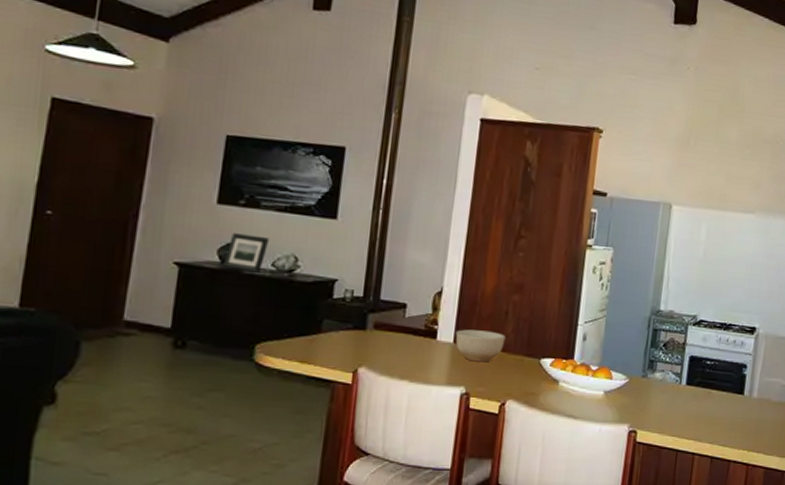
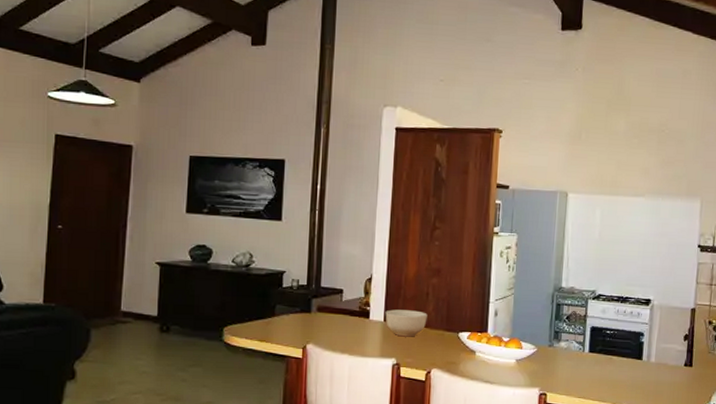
picture frame: present [223,233,270,273] -> none [194,236,229,268]

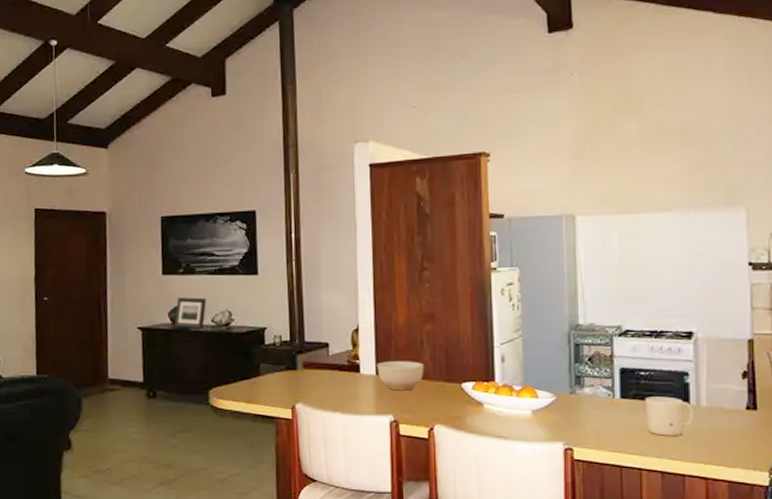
picture frame: none [194,236,229,268] -> present [174,297,207,329]
mug: none [607,352,645,386] -> present [645,396,694,436]

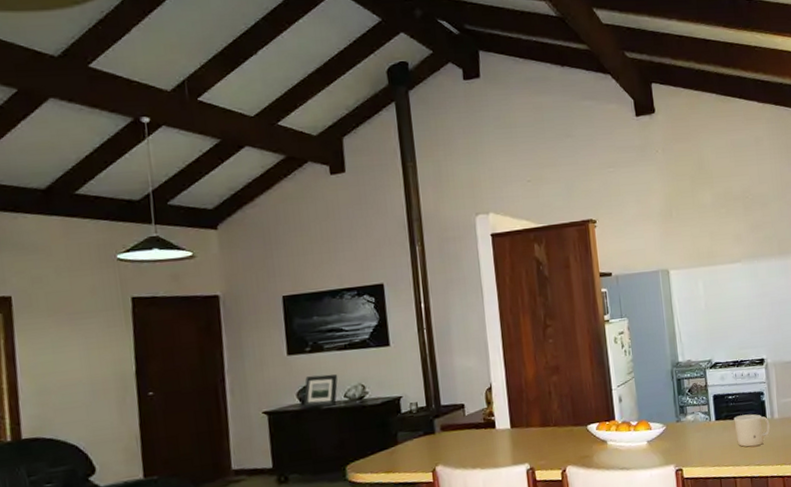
bowl: present [377,361,424,391] -> none [510,411,554,441]

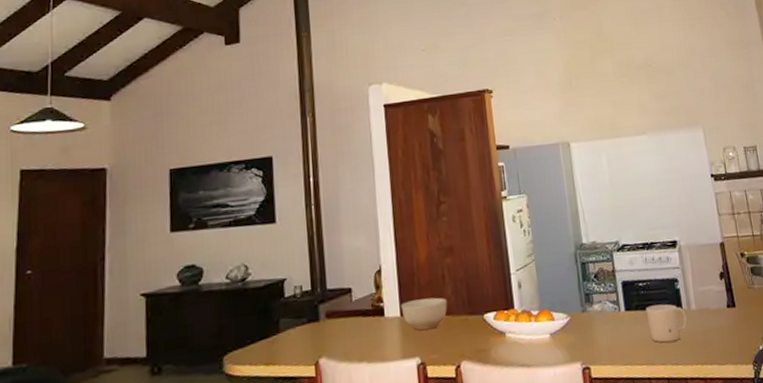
picture frame: present [304,374,338,407] -> none [184,253,221,289]
bowl: none [510,411,554,441] -> present [401,297,448,331]

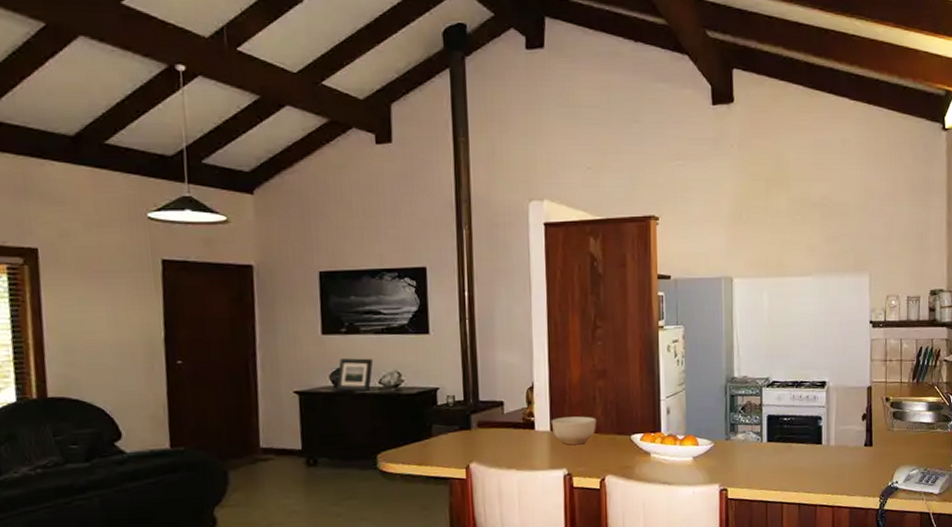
picture frame: none [184,253,221,289] -> present [337,358,374,391]
mug: present [645,304,688,343] -> none [787,438,825,473]

